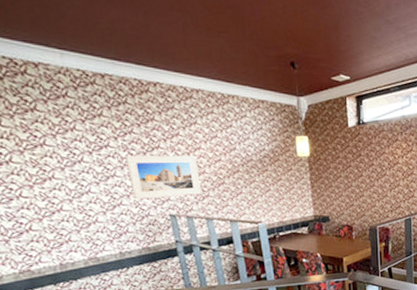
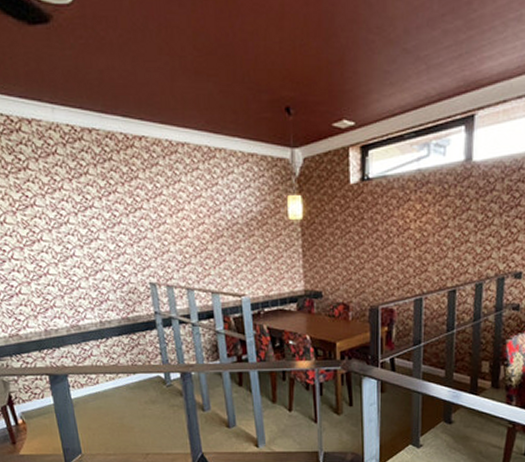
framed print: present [126,155,202,200] -> none [109,216,183,266]

